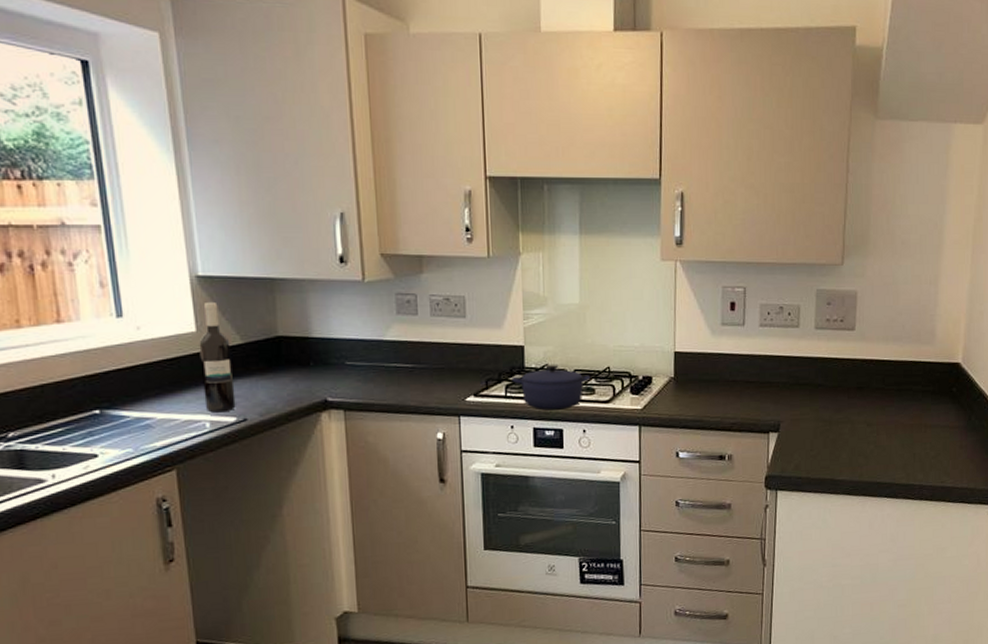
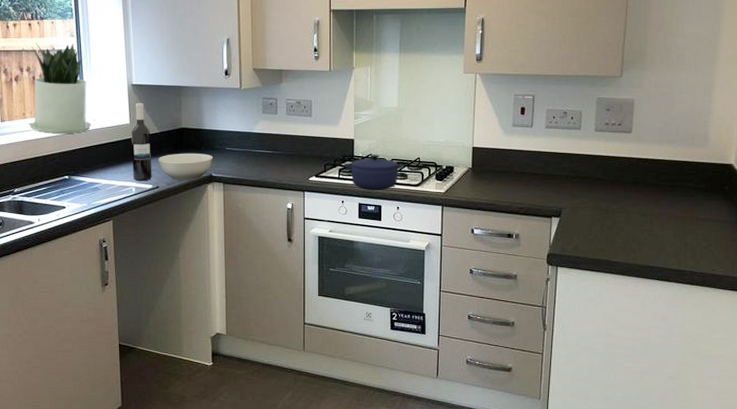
planter: none [25,213,134,349] -> present [29,42,91,133]
bowl: none [242,370,328,409] -> present [157,153,214,180]

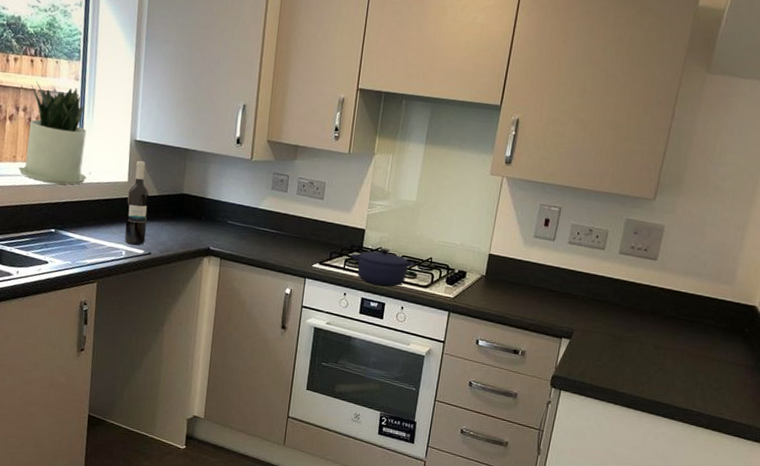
bowl: present [157,153,214,180] -> none [153,220,214,251]

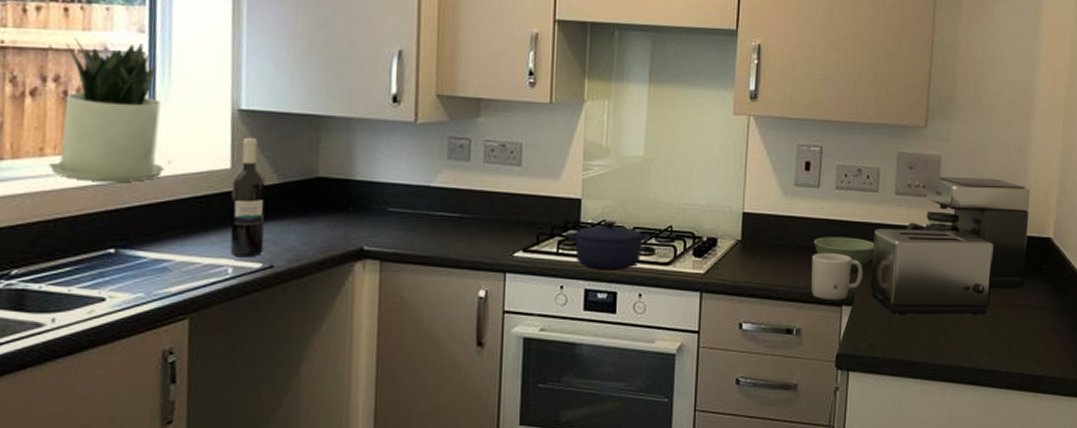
mug: none [537,293,583,334] -> present [811,252,863,301]
bowl: none [544,281,595,317] -> present [813,237,874,278]
toaster: none [587,280,702,362] -> present [870,229,995,314]
coffee maker: none [625,242,744,346] -> present [907,176,1031,289]

